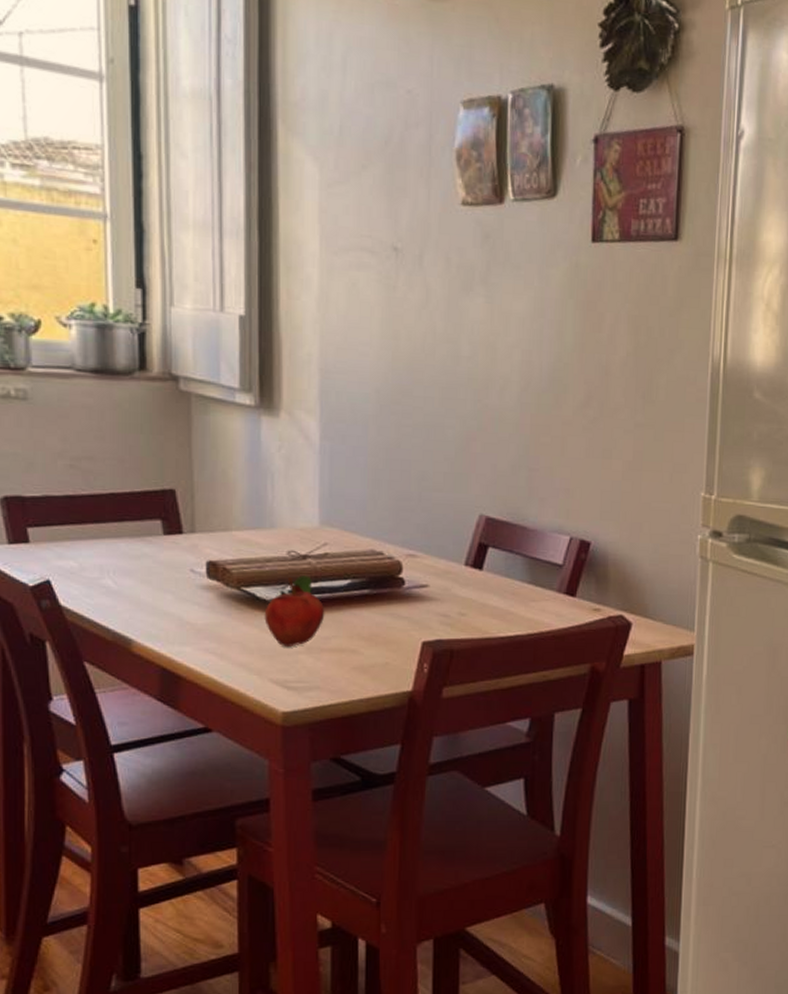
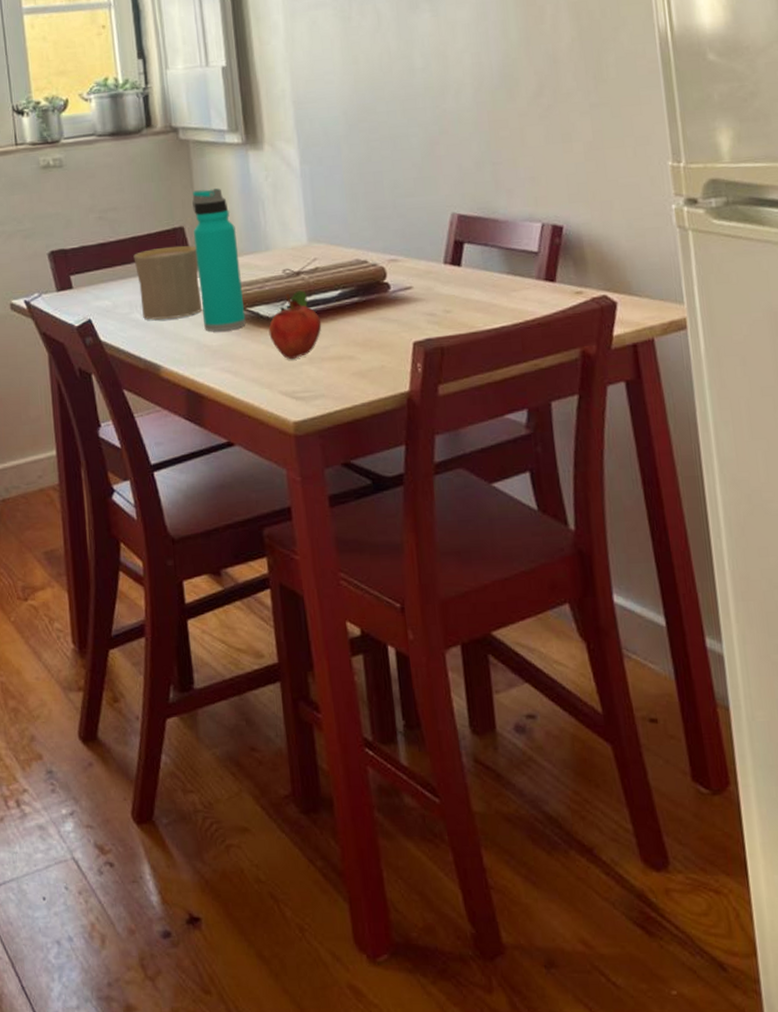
cup: none [110,509,189,590] -> present [133,245,203,320]
water bottle: none [185,451,239,609] -> present [192,188,246,331]

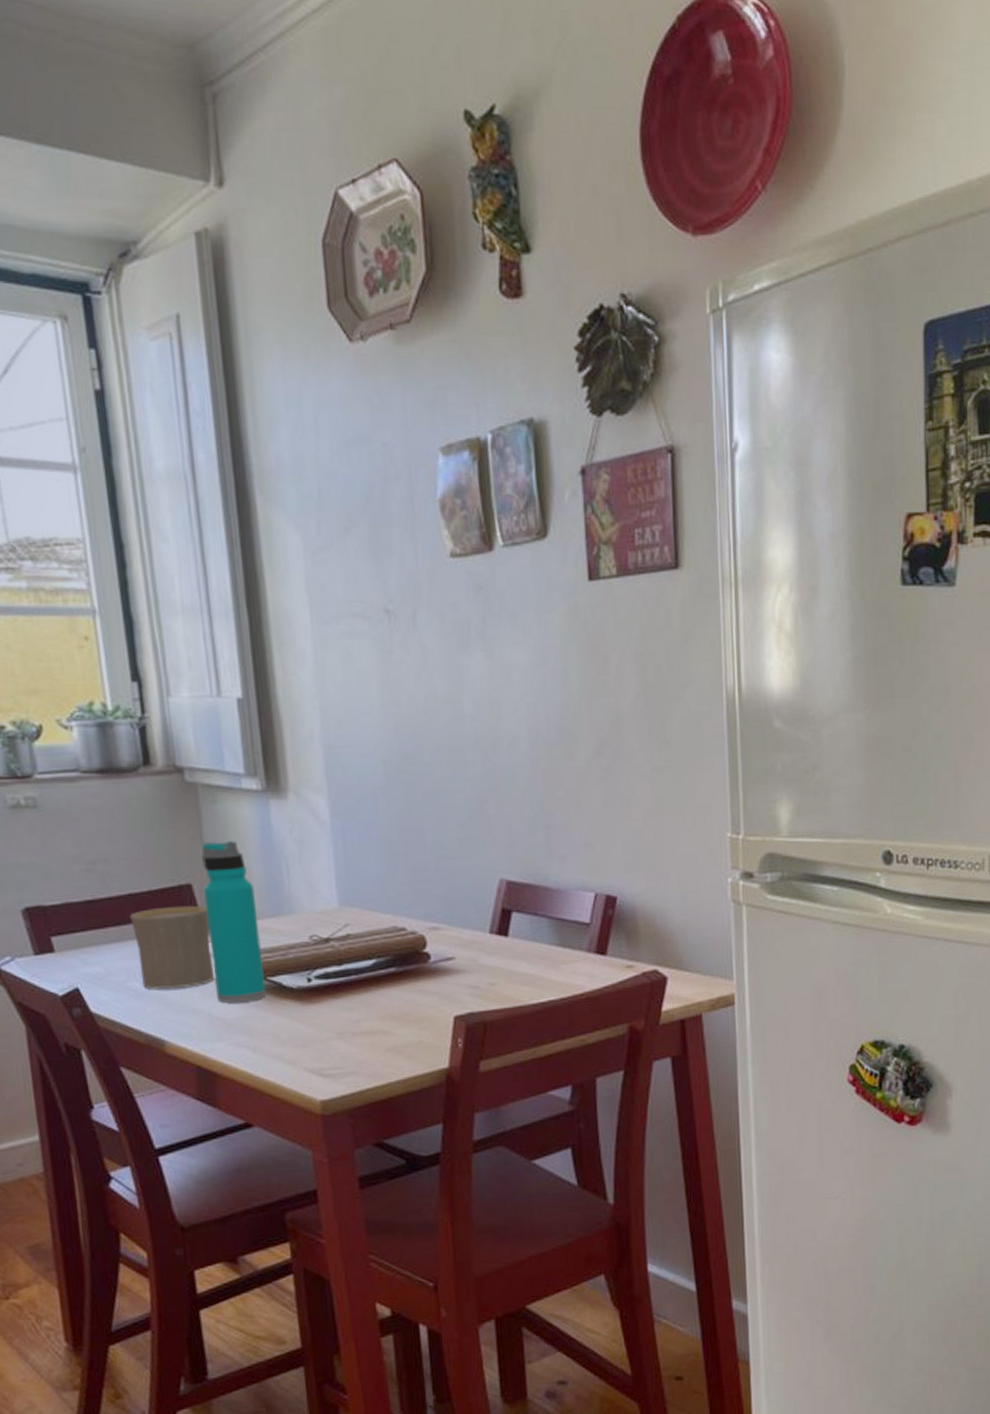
fruit: present [268,290,322,360] -> none [292,959,354,1035]

